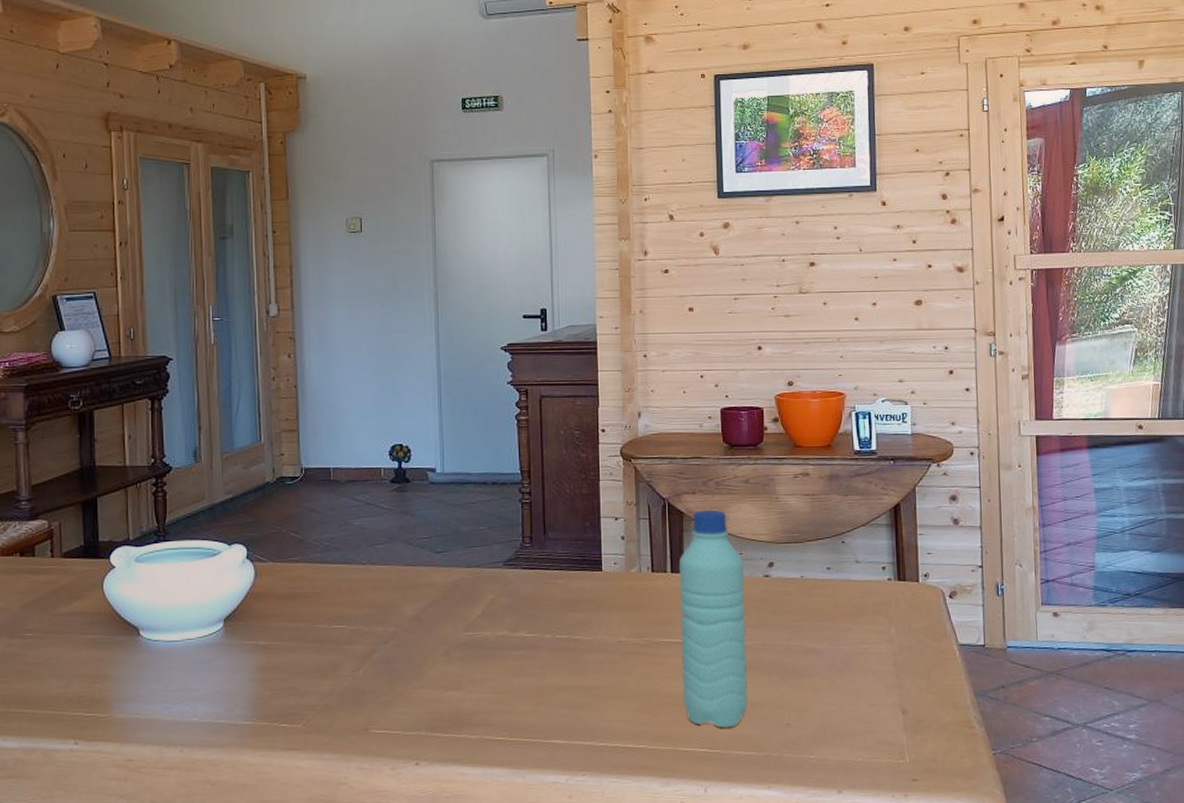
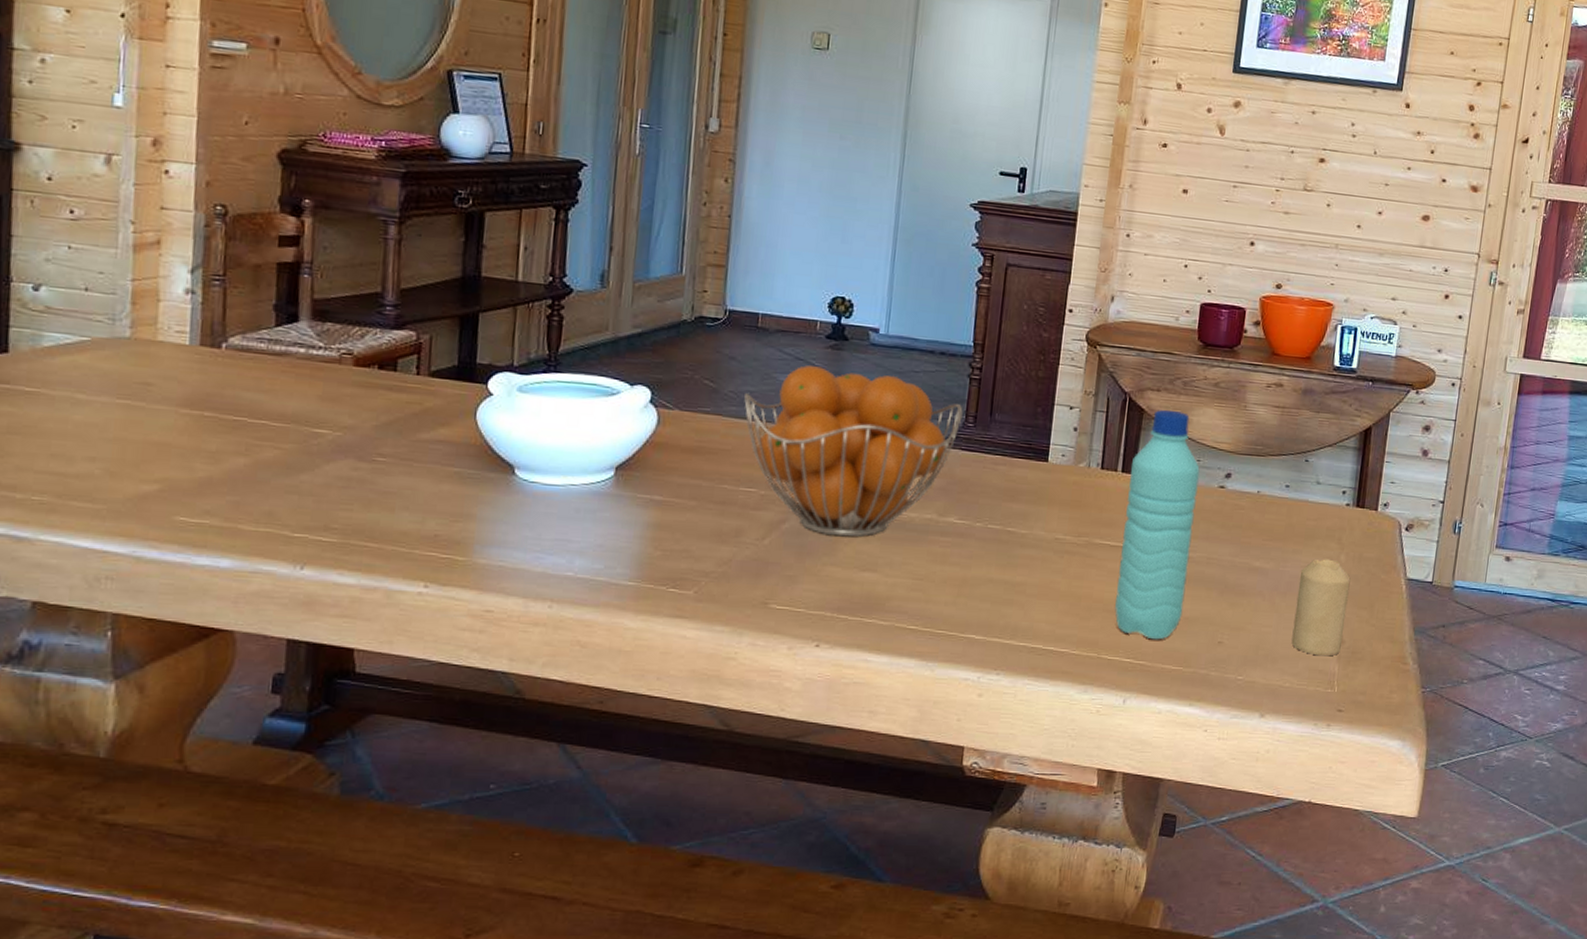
fruit basket: none [327,508,519,661] -> present [744,365,963,537]
candle: none [854,633,906,729] -> present [1291,558,1351,657]

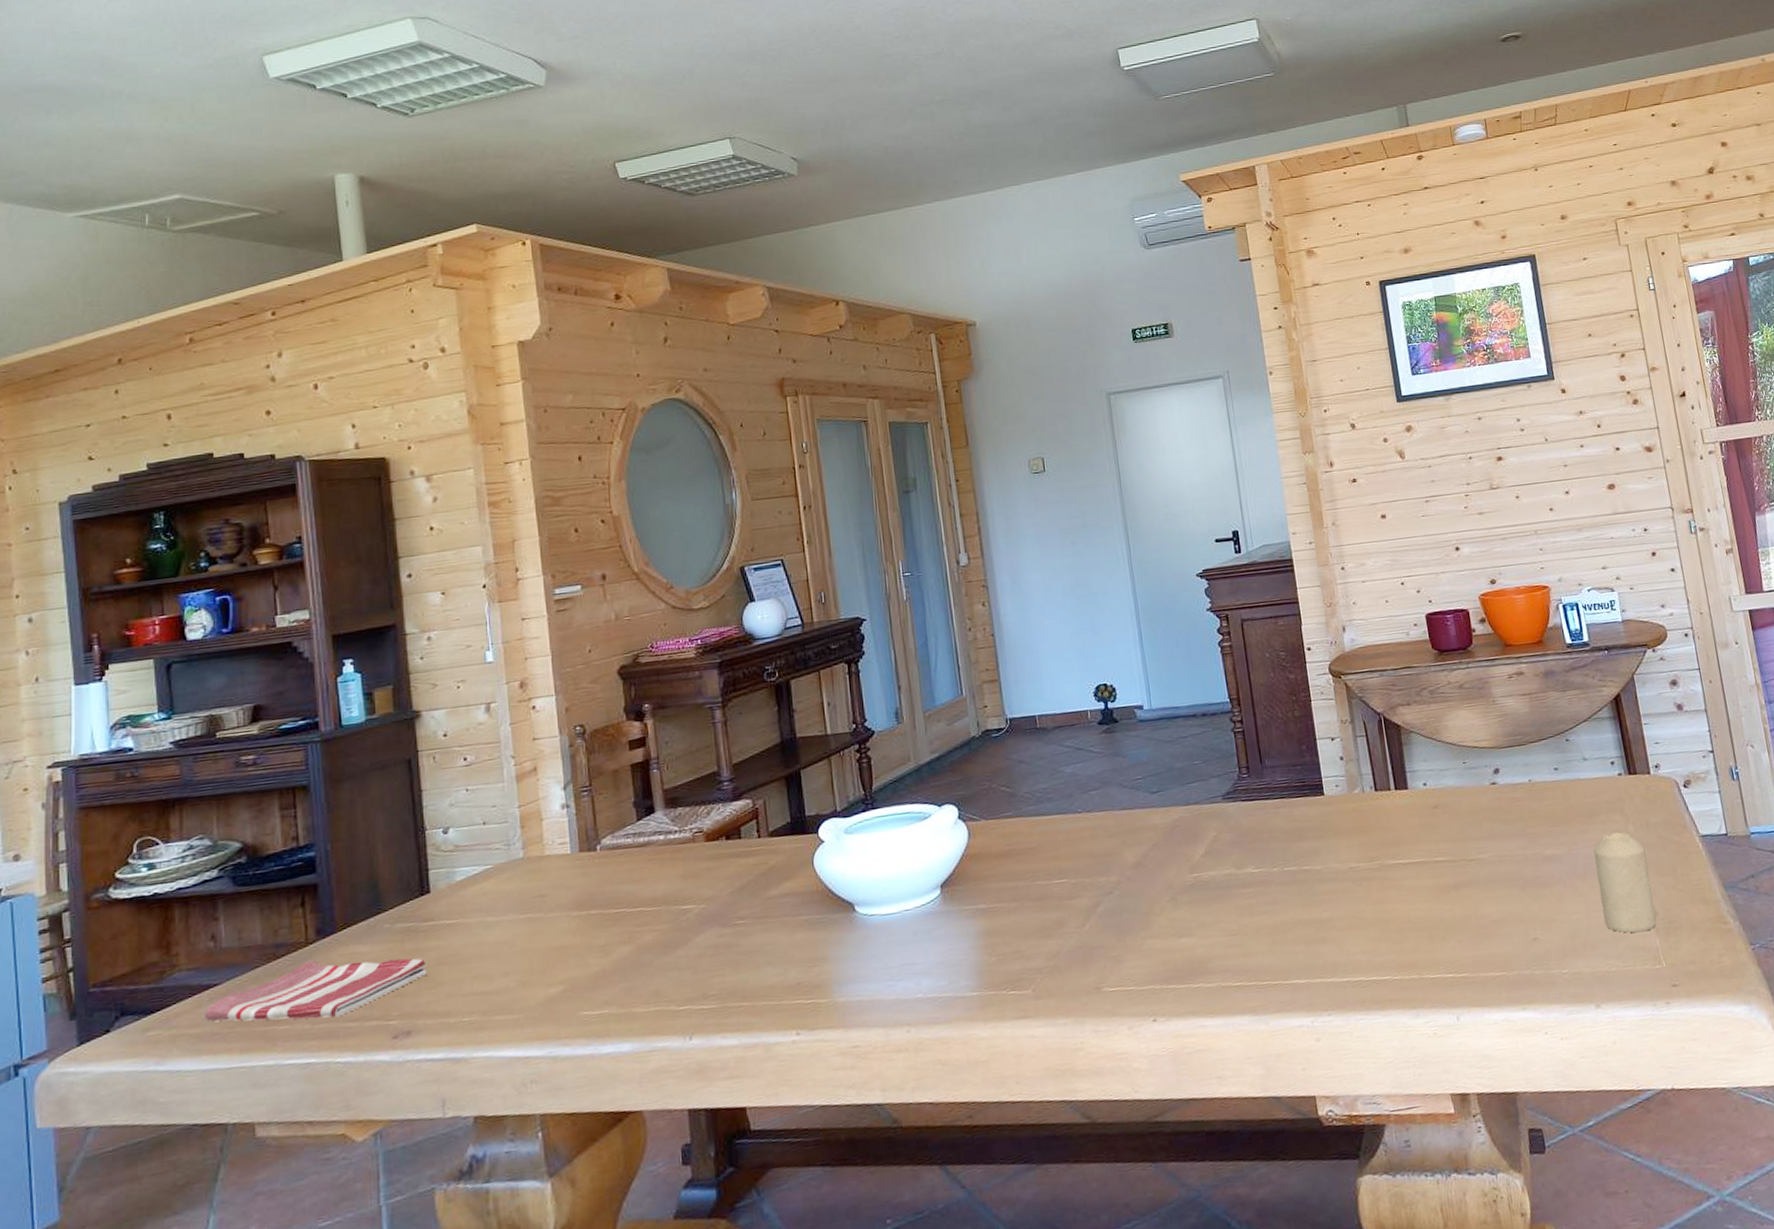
fruit basket: present [744,365,963,537] -> none [1039,745,1236,909]
water bottle: present [1115,409,1200,640] -> none [1402,720,1491,950]

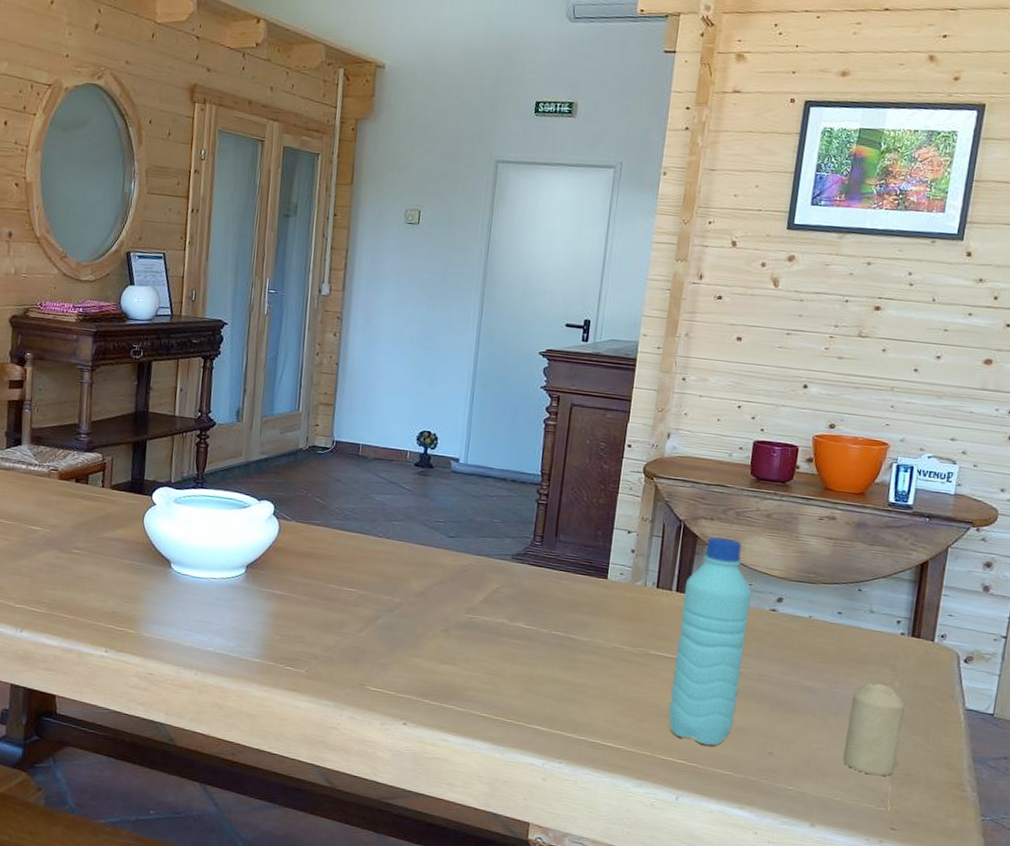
water bottle: none [1402,720,1491,950] -> present [668,537,752,746]

